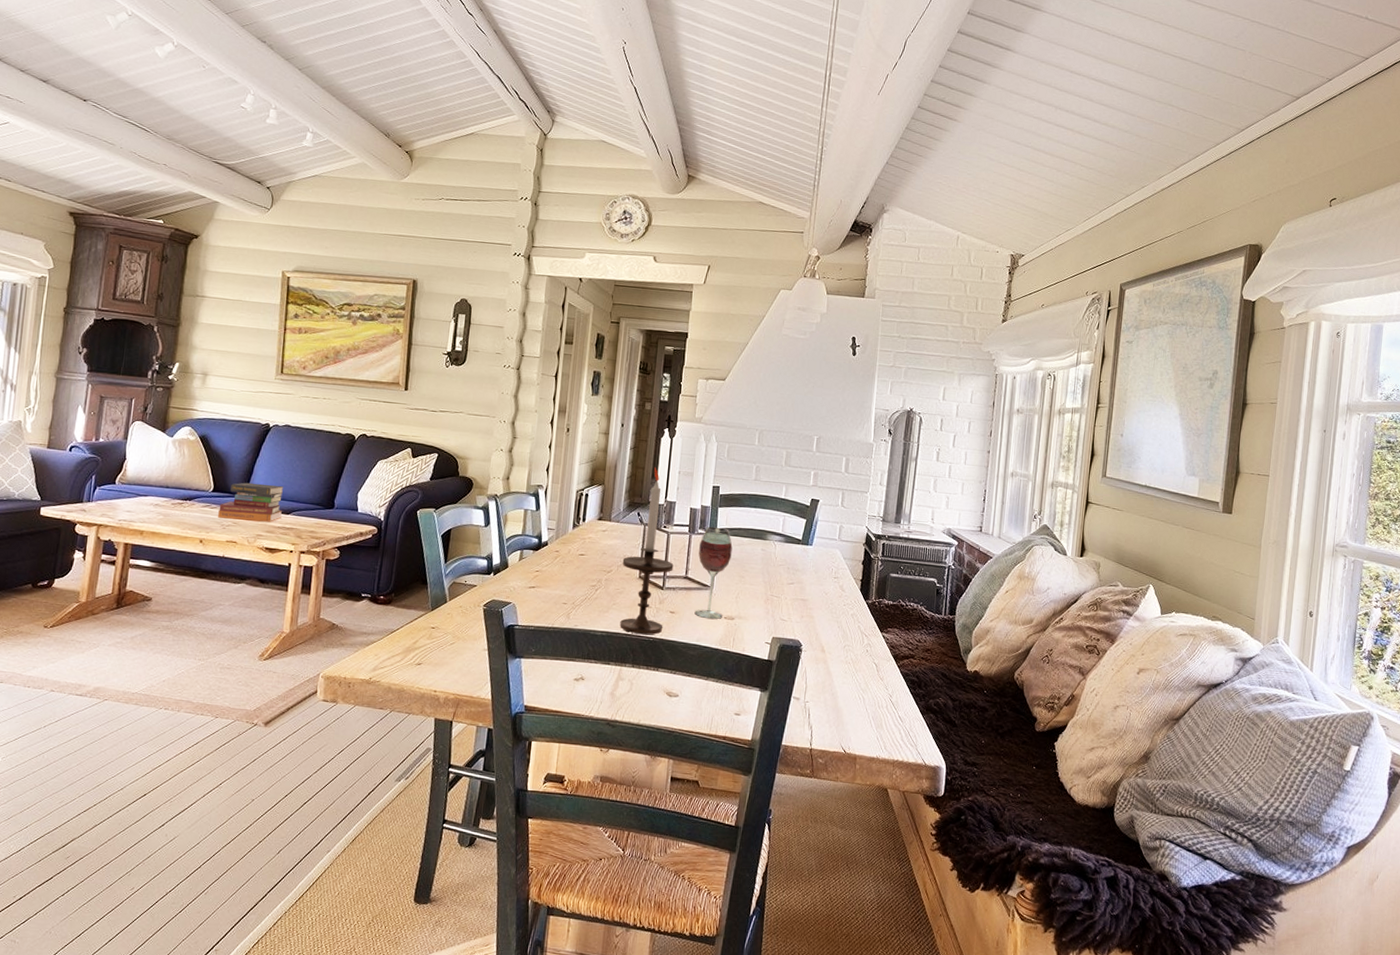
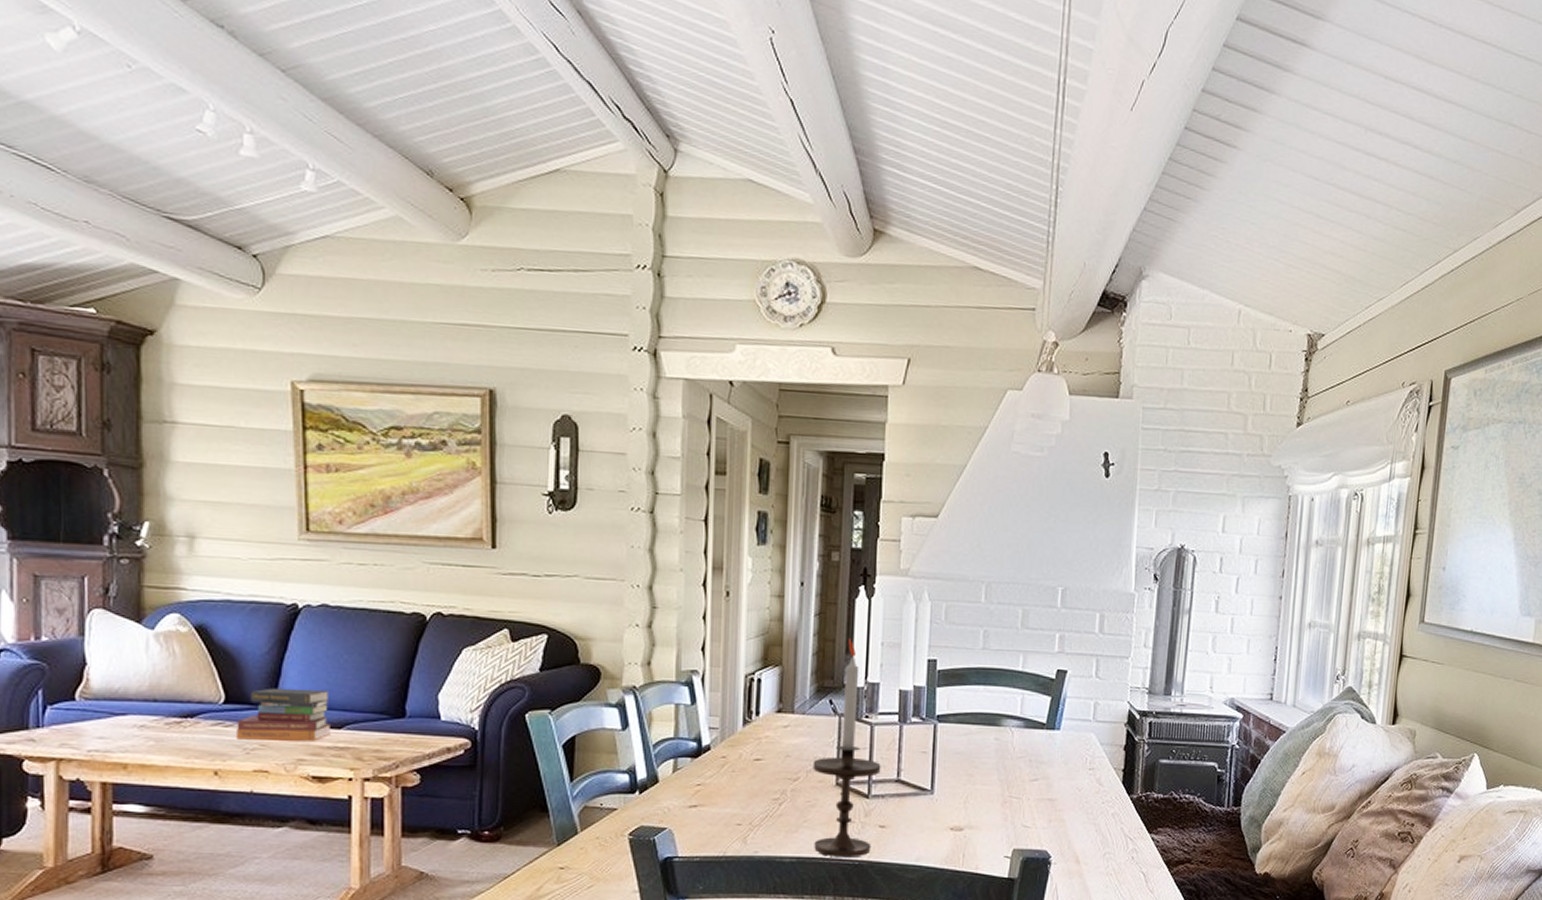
wineglass: present [694,526,733,619] -> none [911,713,957,831]

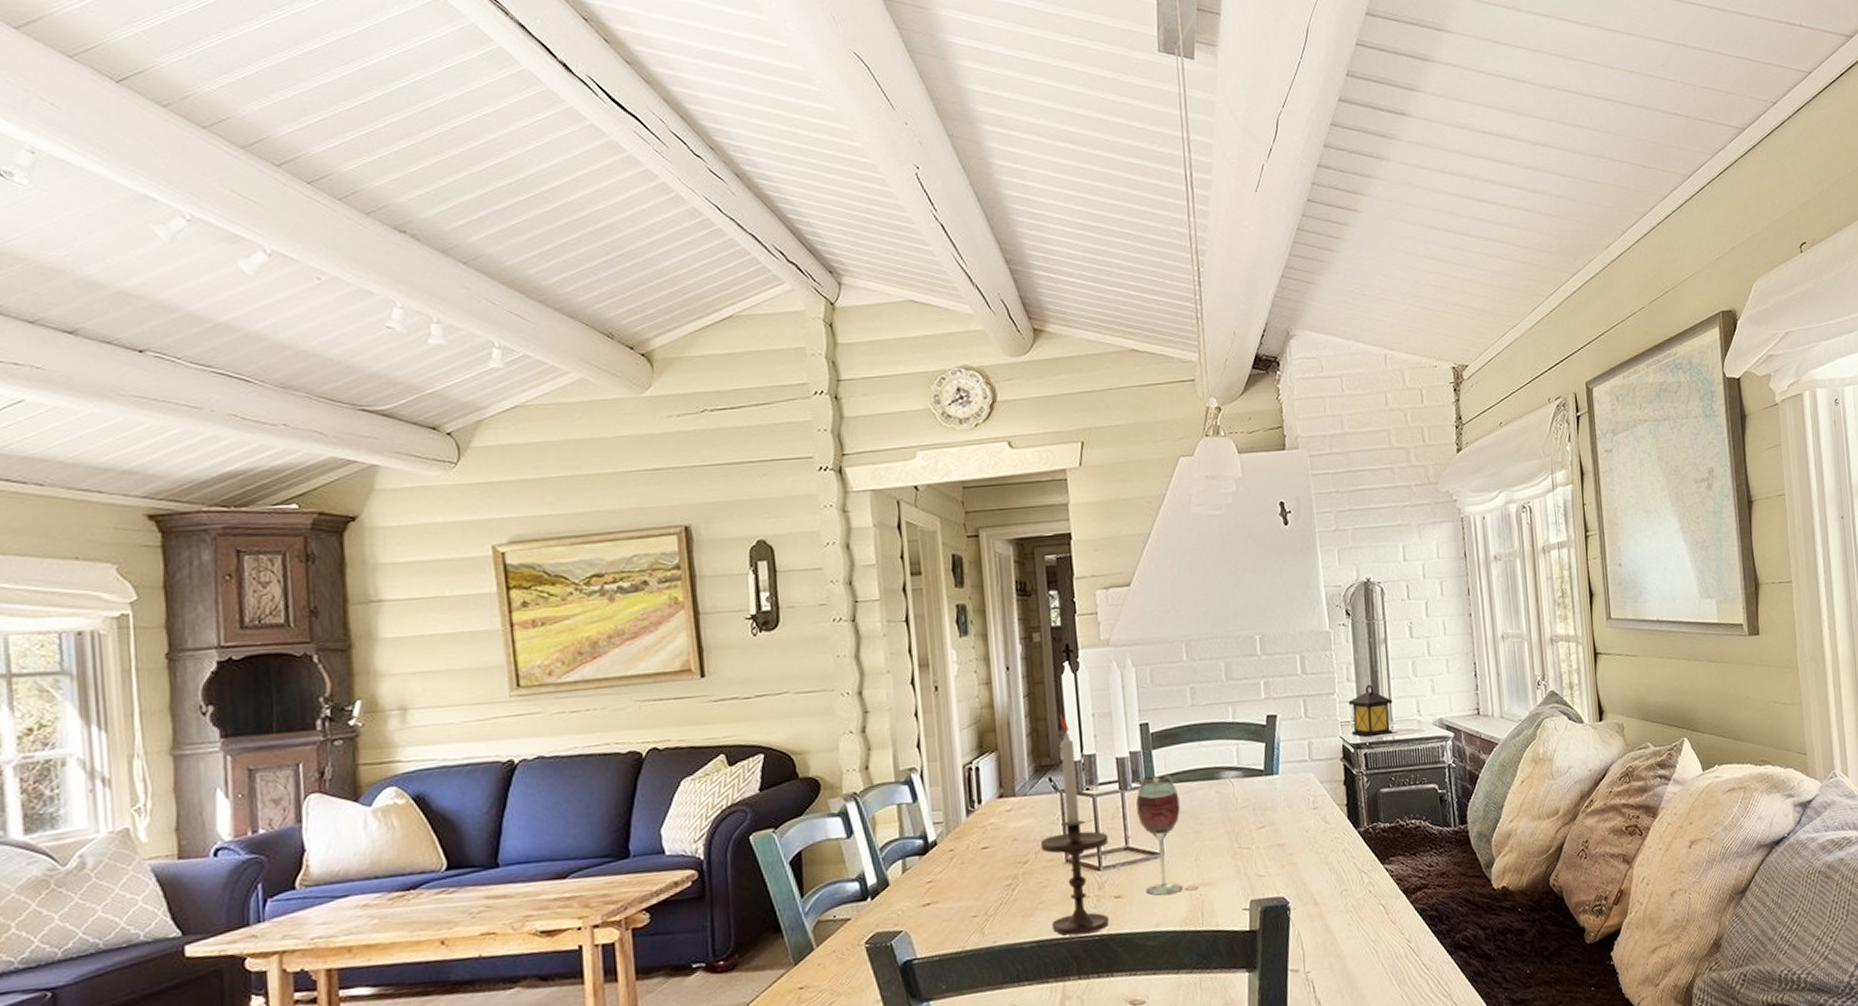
books: present [237,688,330,741] -> none [460,842,556,905]
wineglass: none [911,713,957,831] -> present [1136,774,1183,896]
lantern: none [1139,653,1187,707] -> present [1348,684,1393,738]

